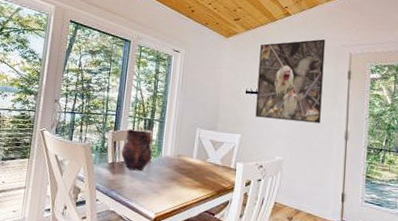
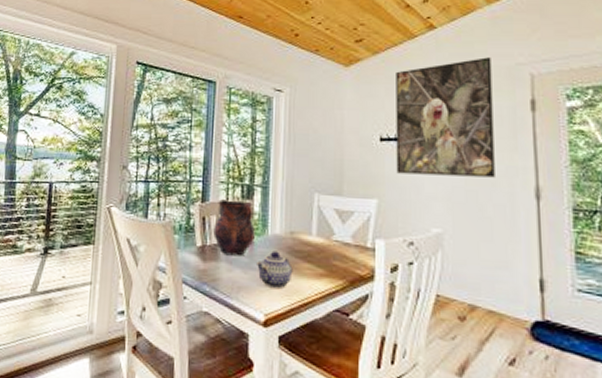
teapot: none [151,168,178,195] -> present [255,251,293,288]

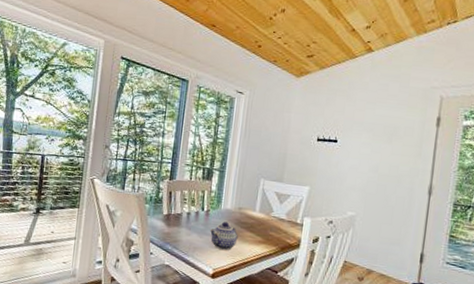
vase: present [213,199,255,256] -> none [177,179,211,224]
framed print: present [396,57,495,178] -> none [327,79,413,176]

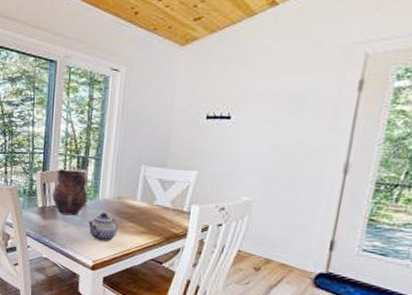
vase: none [177,179,211,224] -> present [52,169,88,216]

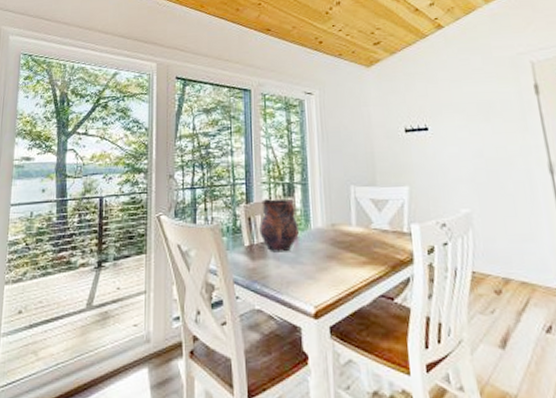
teapot: present [87,212,118,242] -> none [302,244,338,280]

